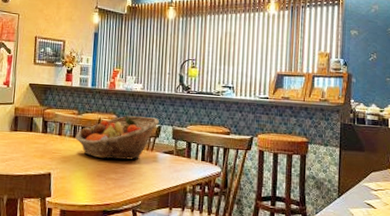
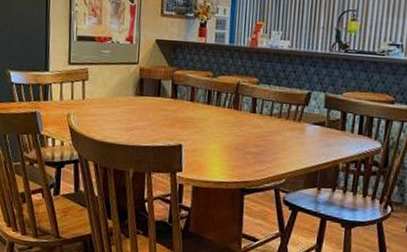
fruit basket: present [75,116,159,160] -> none [210,79,309,132]

